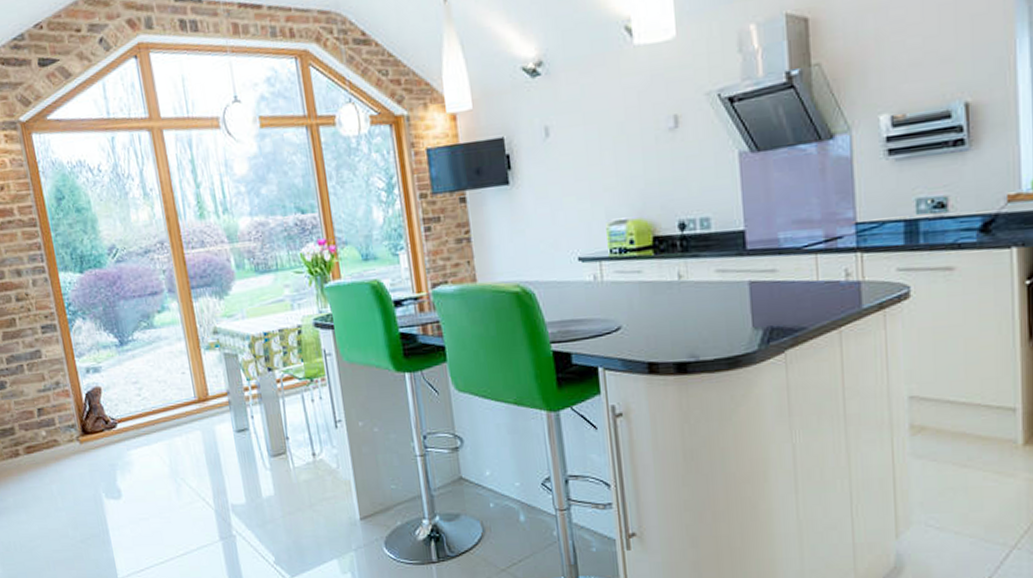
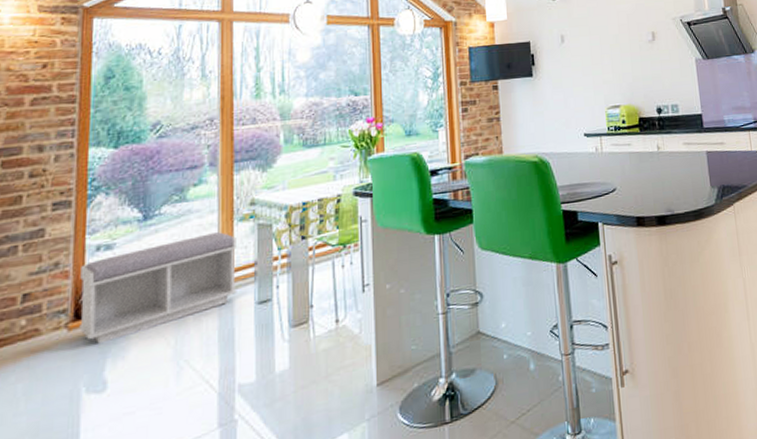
bench: none [77,360,216,457] -> present [79,232,237,344]

